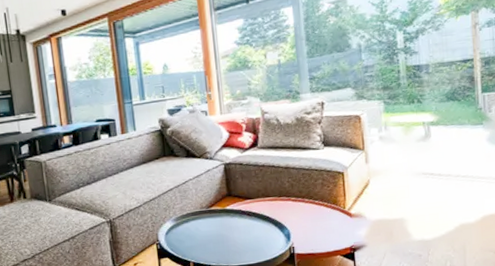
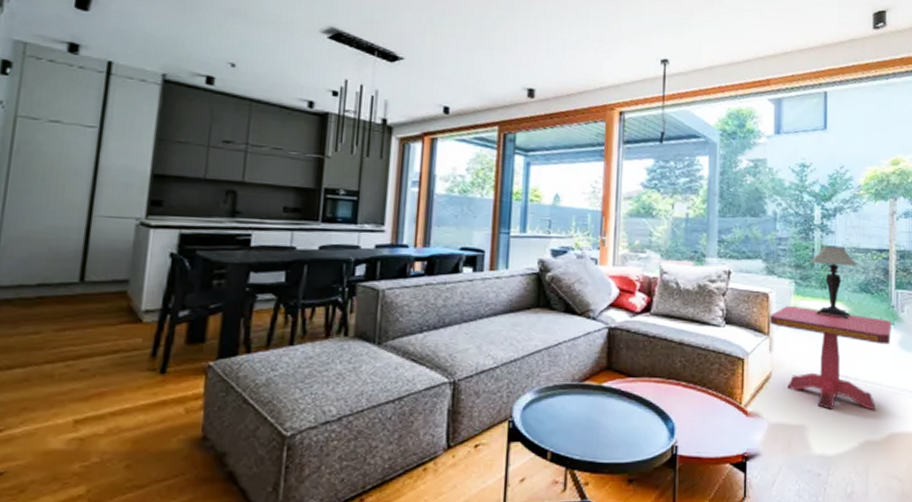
side table: none [362,120,480,203] -> present [769,306,891,410]
table lamp: none [395,64,444,127] -> present [808,246,859,319]

